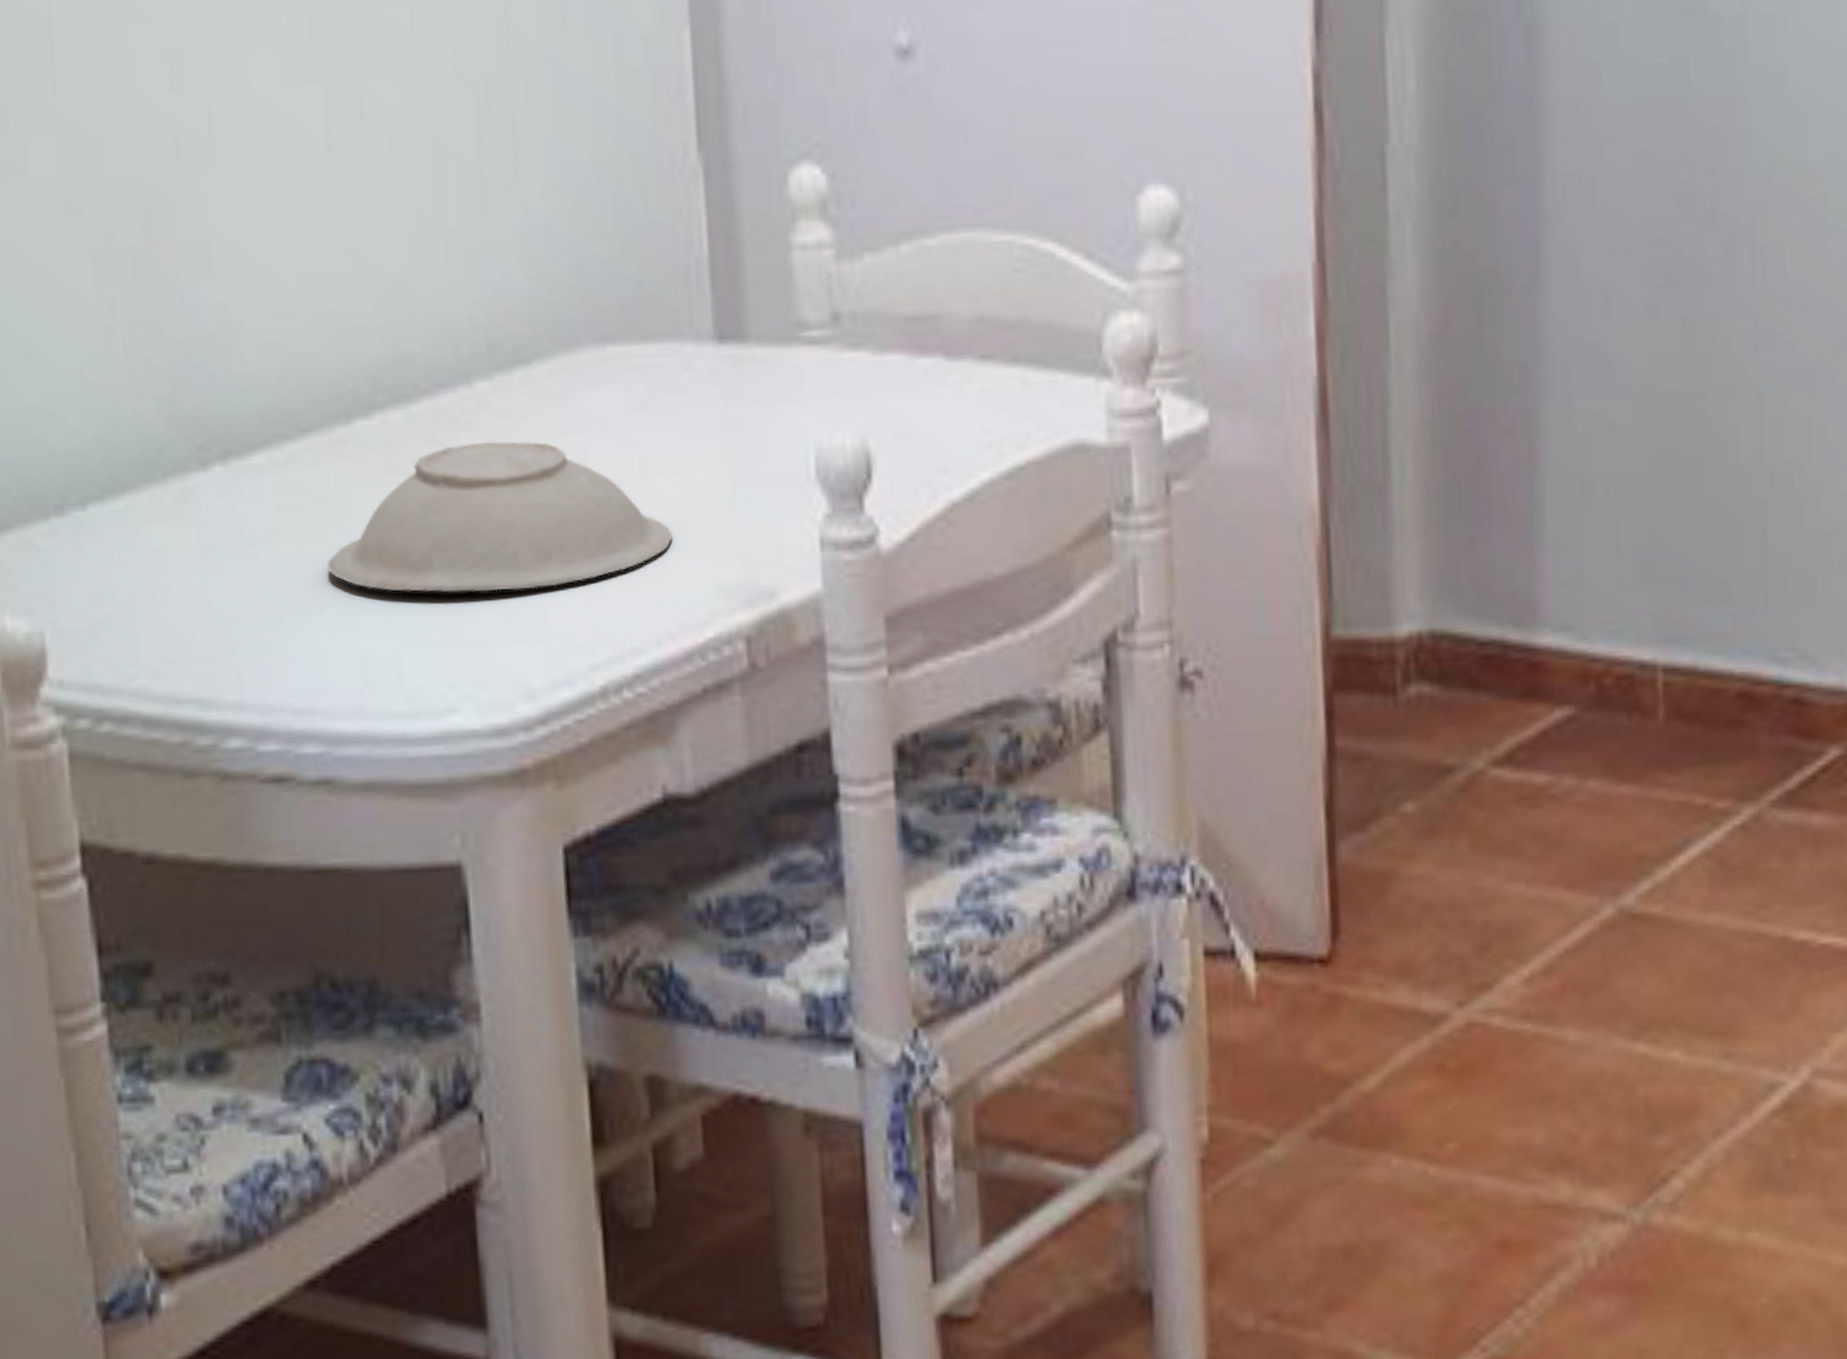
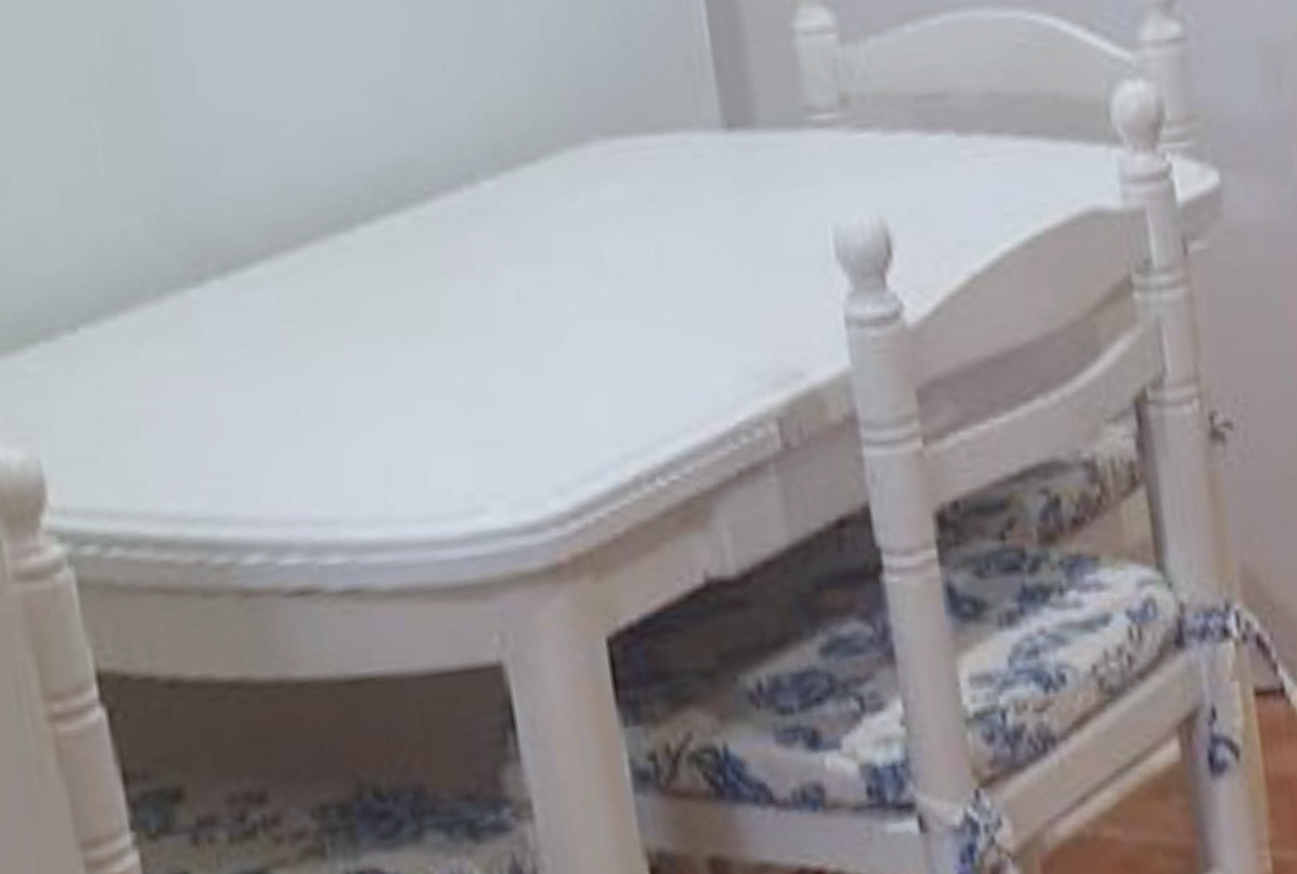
bowl: present [326,441,674,593] -> none [338,238,696,397]

